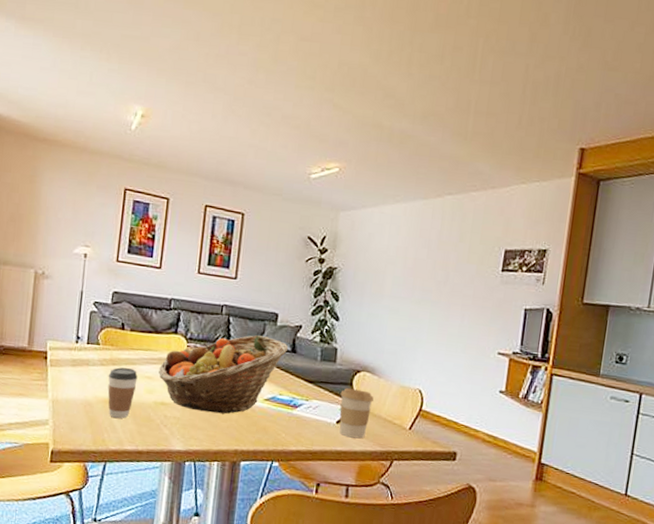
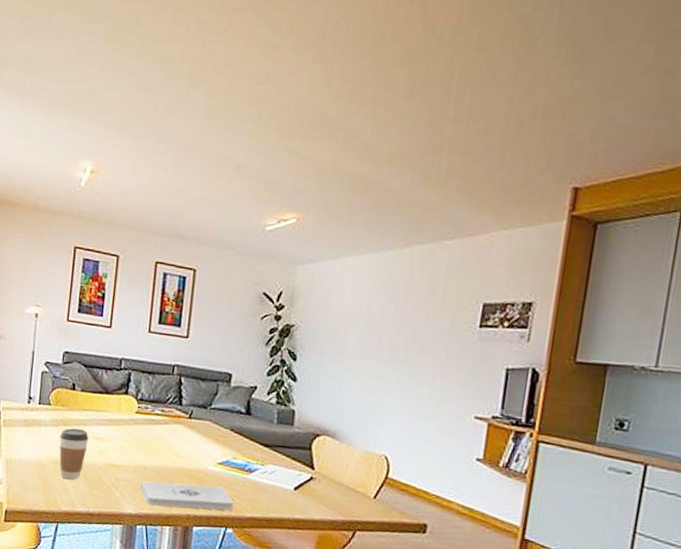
fruit basket: present [158,335,289,414] -> none [109,396,243,478]
notepad: none [189,418,280,445] -> present [140,481,234,511]
coffee cup: present [339,388,374,439] -> none [297,453,335,507]

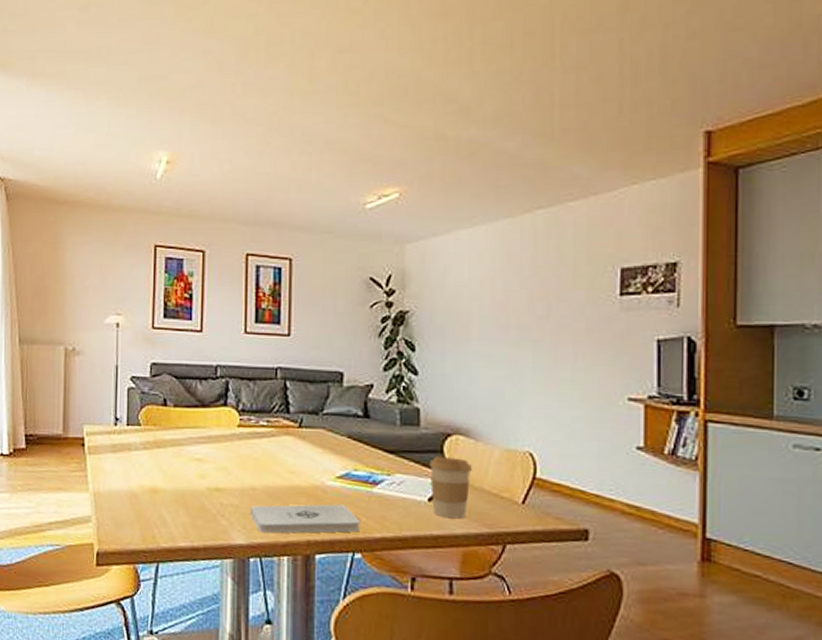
coffee cup: present [59,428,89,480] -> none [153,450,186,510]
coffee cup: none [297,453,335,507] -> present [429,457,472,519]

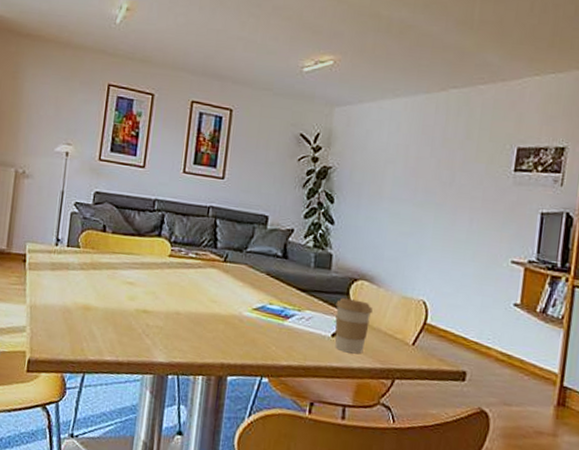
notepad: present [250,504,360,534] -> none [172,328,270,359]

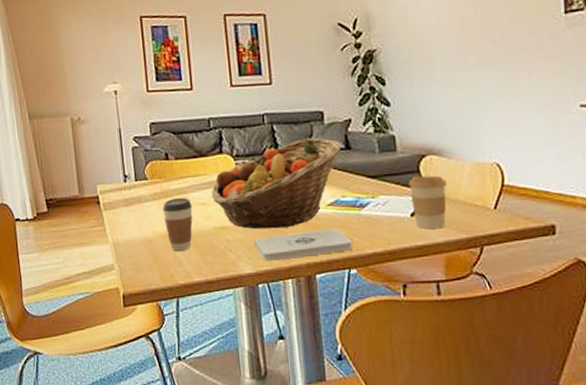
coffee cup: none [87,272,119,327] -> present [162,198,193,251]
fruit basket: none [141,239,280,324] -> present [211,138,342,229]
notepad: none [172,328,270,359] -> present [254,228,353,261]

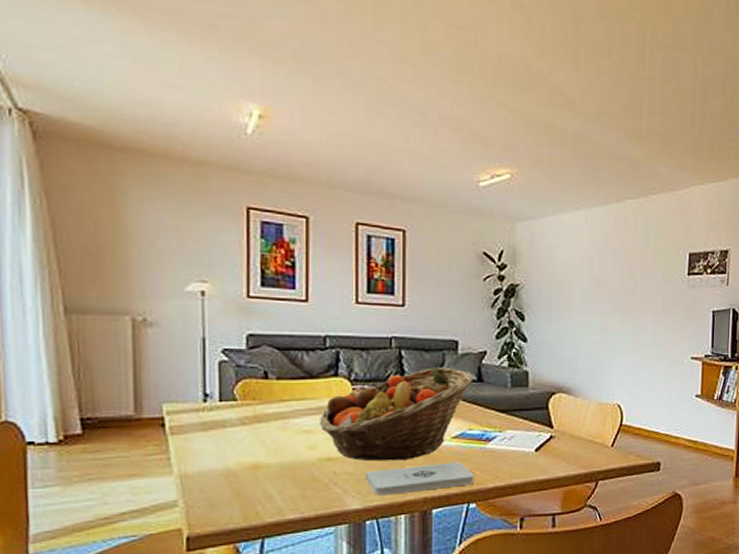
coffee cup: present [162,198,193,251] -> none [253,424,293,484]
coffee cup: present [408,175,447,230] -> none [536,413,572,464]

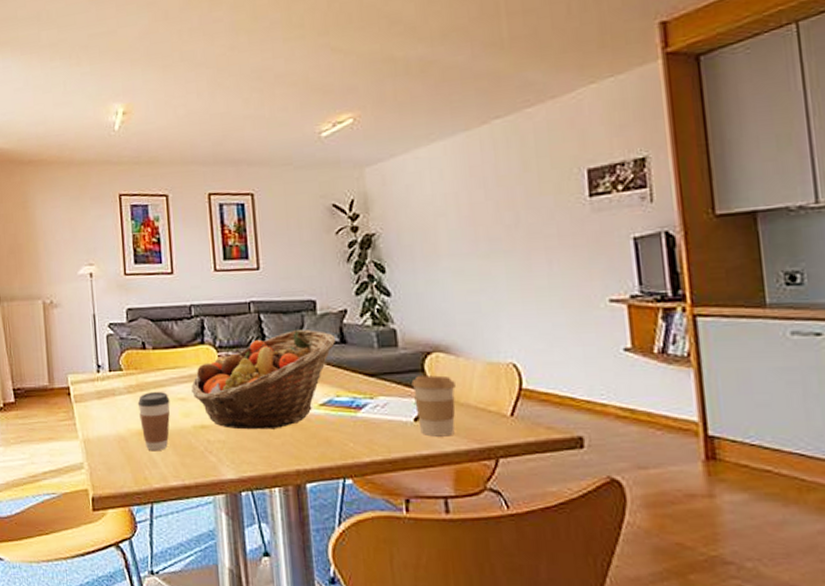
coffee cup: none [253,424,293,484] -> present [137,392,170,450]
notepad: present [366,462,474,495] -> none [237,432,348,466]
coffee cup: none [536,413,572,464] -> present [411,375,456,437]

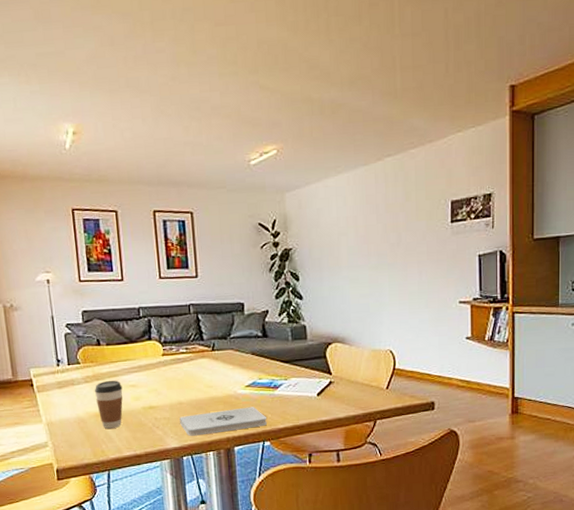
fruit basket: present [191,329,336,430] -> none [141,327,260,408]
notepad: none [237,432,348,466] -> present [179,407,267,436]
coffee cup: present [411,375,456,437] -> none [316,360,348,407]

